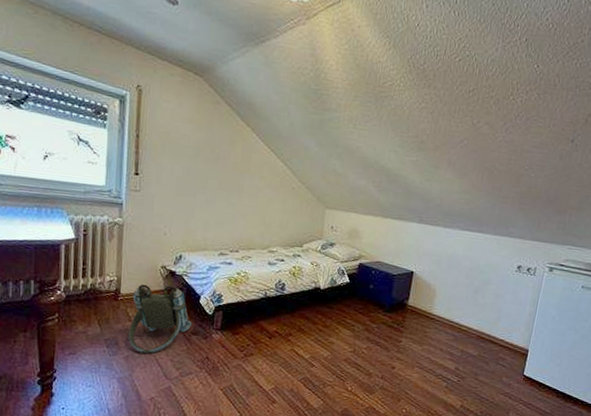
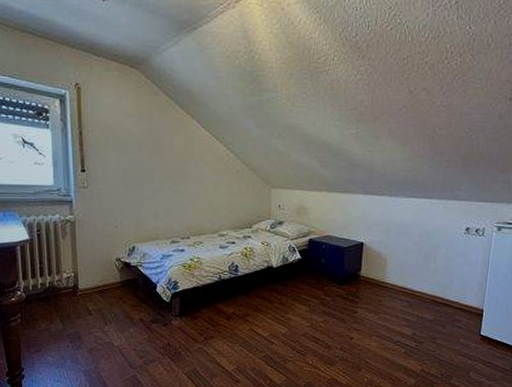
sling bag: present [128,284,192,354] -> none [89,277,150,345]

